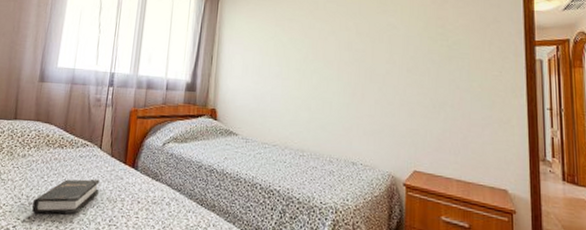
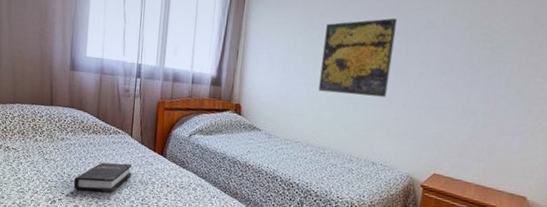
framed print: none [293,21,361,96] -> present [318,17,398,97]

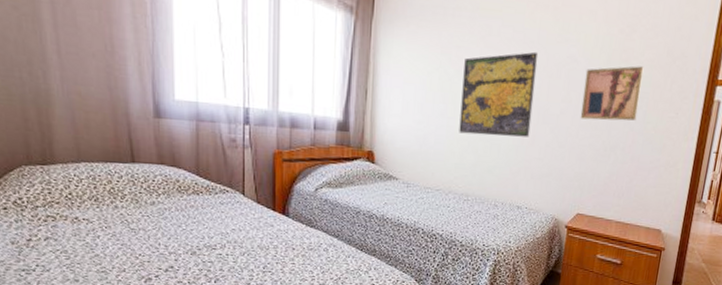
hardback book: present [74,162,132,193] -> none [174,226,247,263]
wall art: none [438,31,508,85] -> present [580,66,644,121]

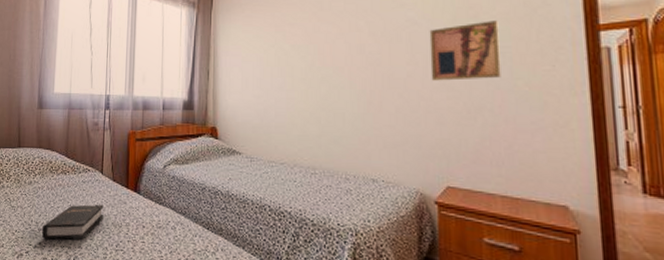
hardback book: none [174,226,247,263] -> present [42,204,104,240]
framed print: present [459,51,539,137] -> none [299,19,376,105]

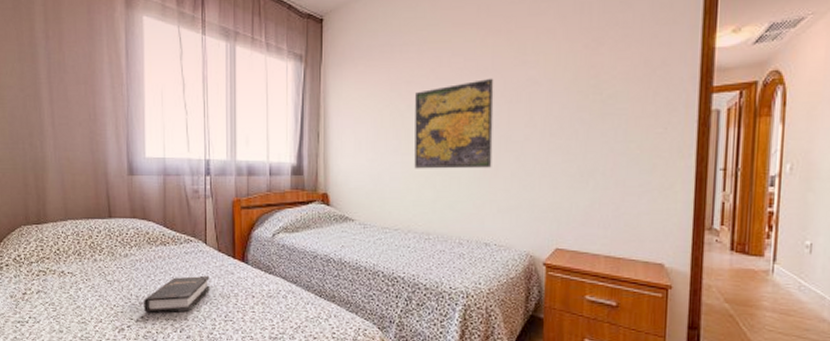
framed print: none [299,19,376,105] -> present [414,78,494,169]
wall art: present [429,20,501,81] -> none [548,81,618,144]

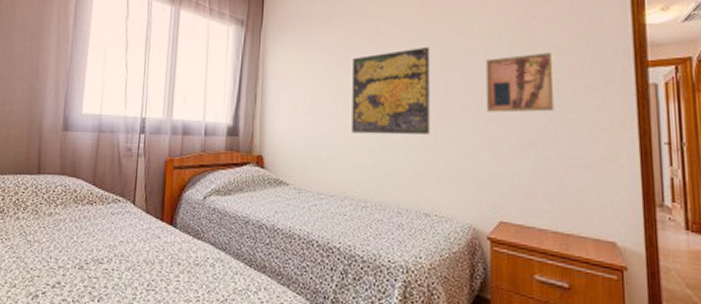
hardback book: present [144,275,210,313] -> none [62,238,135,279]
wall art: none [548,81,618,144] -> present [485,52,555,113]

